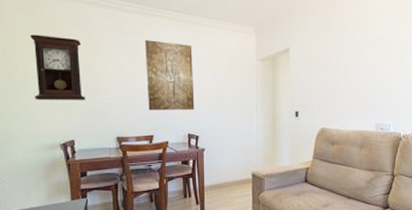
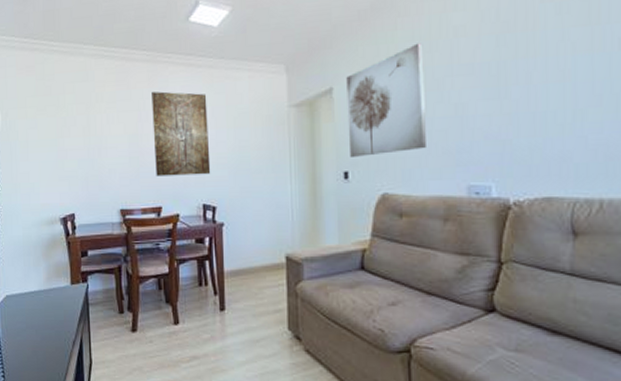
pendulum clock: present [30,35,85,100] -> none [31,95,87,169]
wall art: none [299,21,352,101] -> present [346,43,426,157]

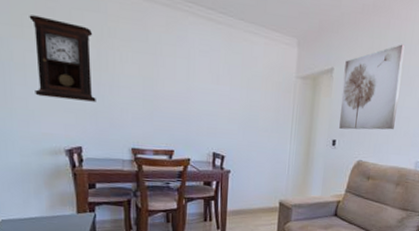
pendulum clock: none [31,95,87,169] -> present [29,15,96,102]
wall art: present [152,91,211,176] -> none [169,39,225,127]

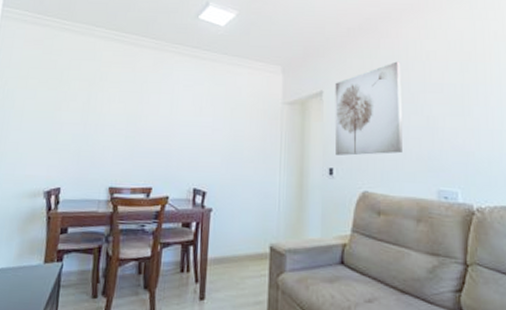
pendulum clock: present [29,15,96,102] -> none [26,68,87,142]

